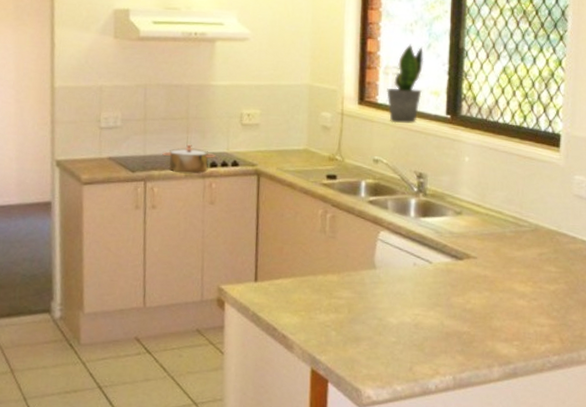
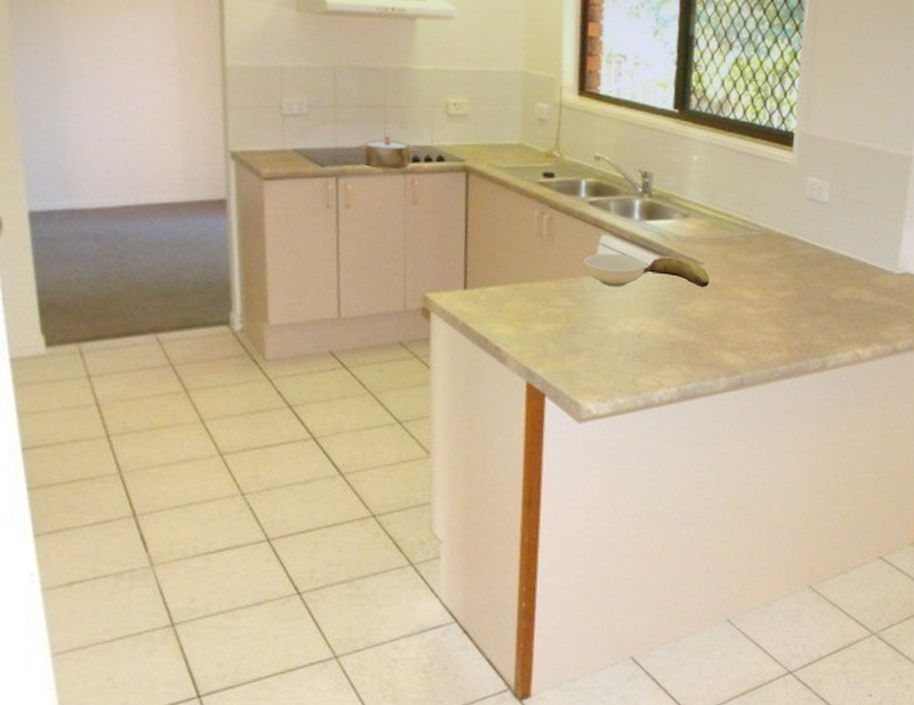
bowl: none [363,249,423,279] -> present [583,254,647,286]
potted plant: present [387,43,424,124] -> none [609,29,651,118]
fruit: none [419,250,483,280] -> present [643,255,710,287]

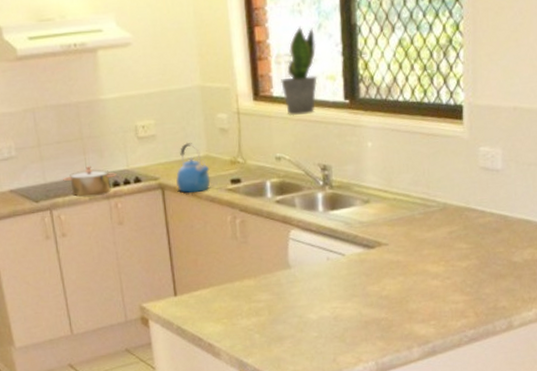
kettle: none [483,128,522,181] -> present [176,143,211,194]
bowl: present [583,254,647,286] -> none [277,246,335,277]
potted plant: none [609,29,651,118] -> present [281,26,318,116]
fruit: present [643,255,710,287] -> none [332,240,395,267]

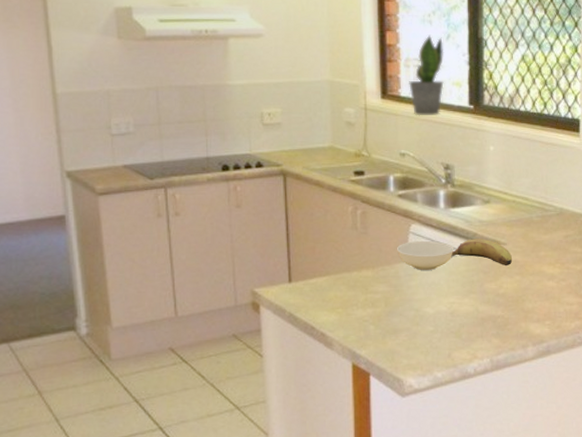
cooking pot: present [63,166,117,198] -> none [181,147,238,178]
kettle: present [176,143,211,194] -> none [299,133,334,182]
bowl: none [277,246,335,277] -> present [396,241,454,270]
fruit: none [332,240,395,267] -> present [451,238,513,265]

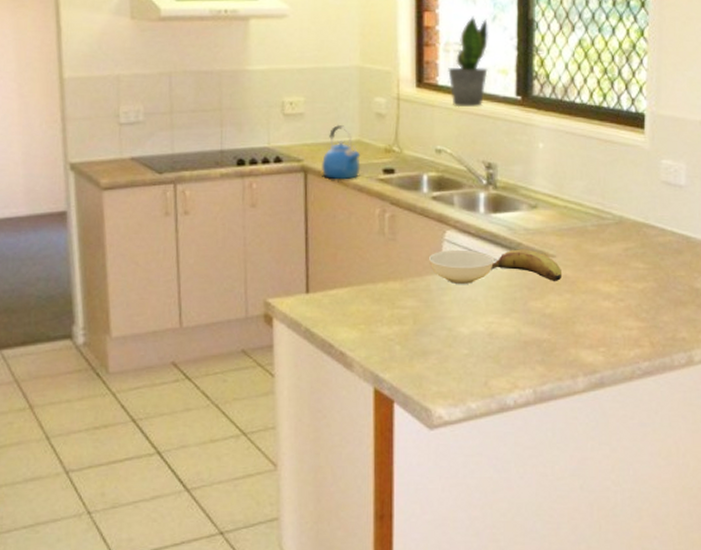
kettle: none [299,133,334,182] -> present [322,125,361,180]

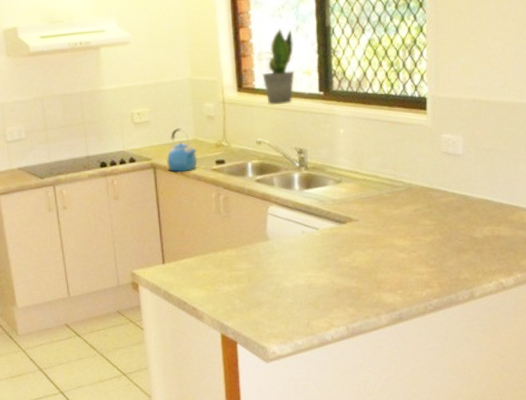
bowl: present [428,250,495,284] -> none [256,221,310,248]
fruit: present [491,249,563,281] -> none [307,216,365,240]

